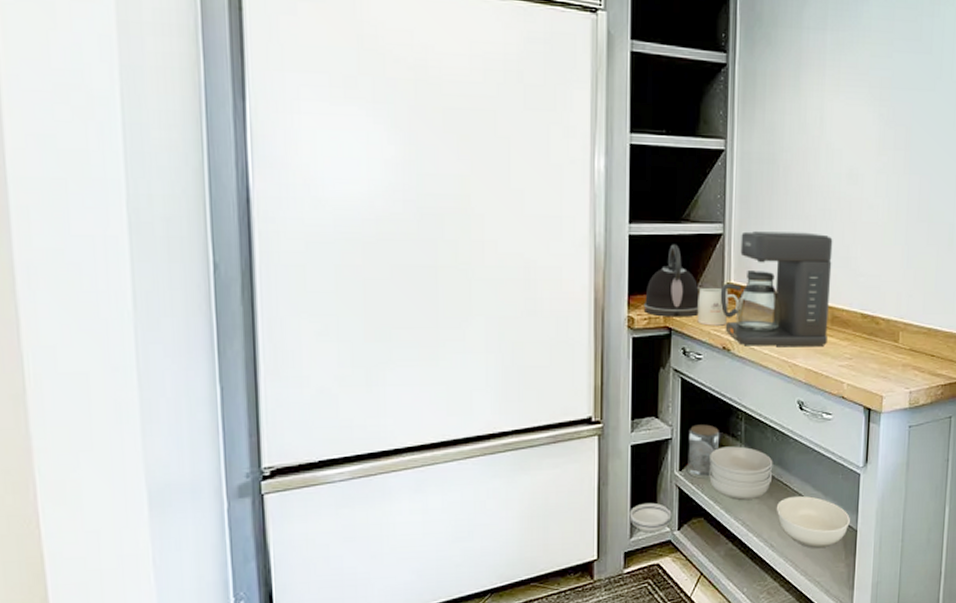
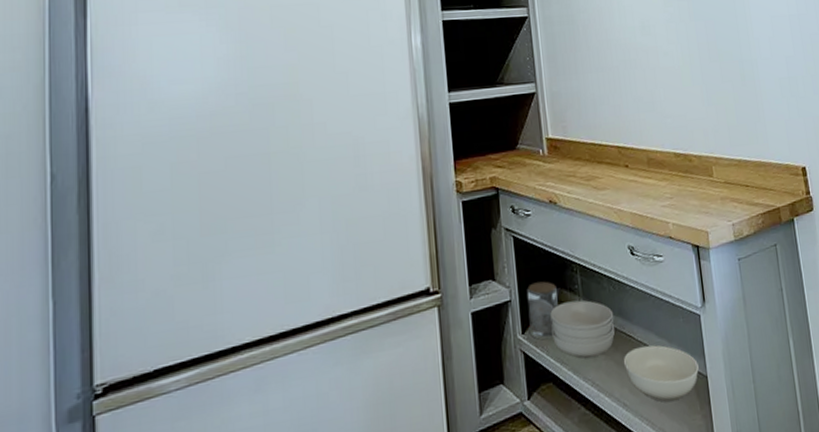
bowl: present [629,502,672,532] -> none [477,372,521,407]
kettle: present [643,244,699,317] -> none [469,107,523,179]
mug: present [697,287,739,326] -> none [519,143,559,182]
coffee maker: present [720,231,833,346] -> none [540,82,647,197]

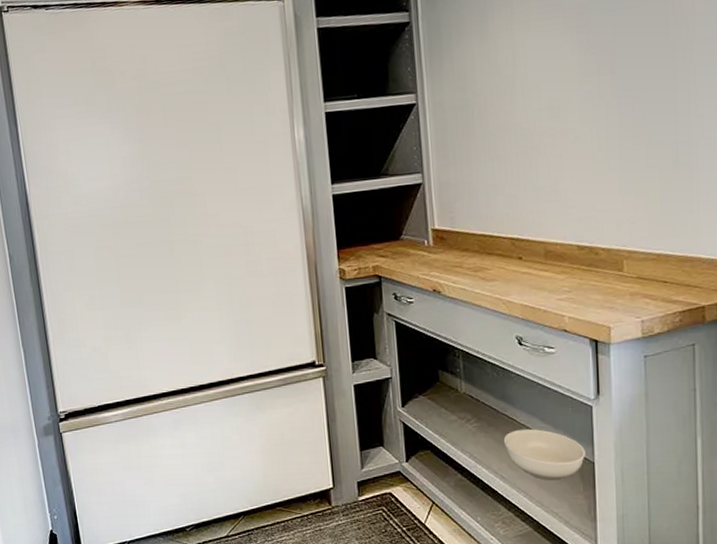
jar: present [527,281,558,341] -> none [407,363,439,414]
bowl: present [550,300,615,359] -> none [430,382,497,433]

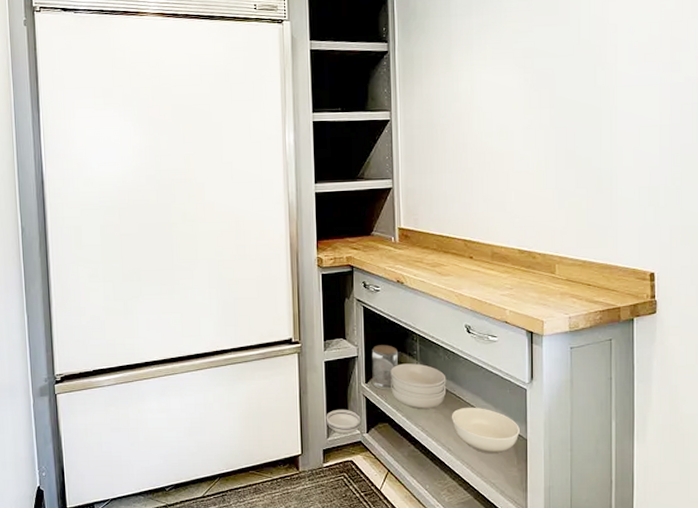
bowl: none [358,436,399,464] -> present [326,409,361,434]
jar: none [407,363,439,414] -> present [372,345,399,390]
bowl: none [430,382,497,433] -> present [390,363,447,409]

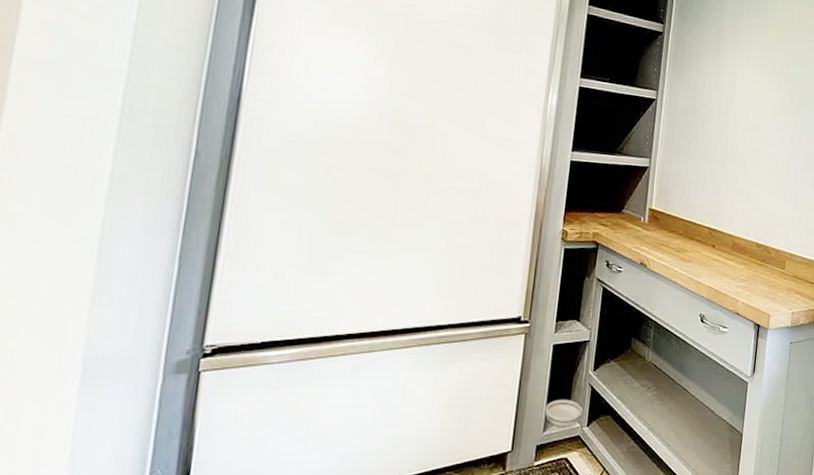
jar: present [372,345,399,390] -> none [600,329,632,379]
bowl: present [390,363,447,409] -> none [619,351,675,400]
bowl: present [451,407,520,454] -> none [674,399,737,450]

